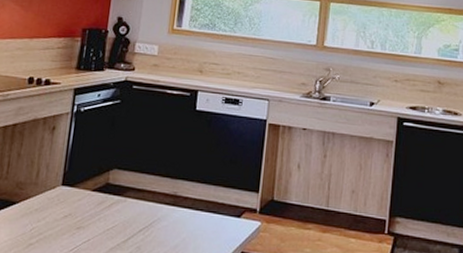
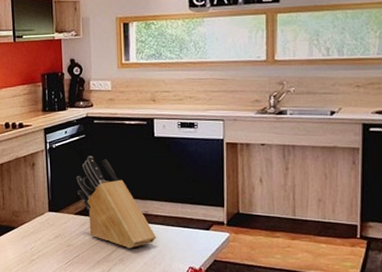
knife block: none [99,124,183,235] -> present [76,156,157,249]

